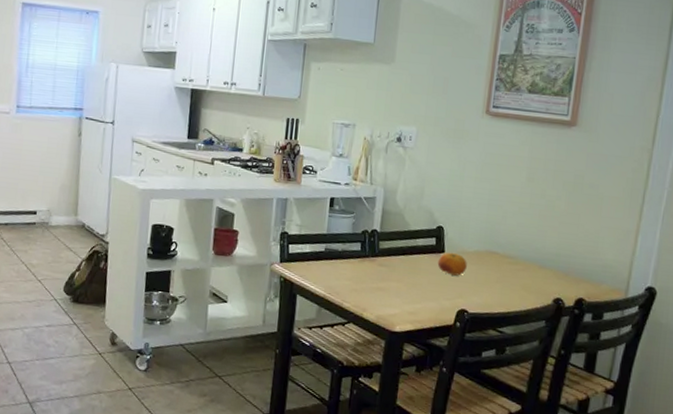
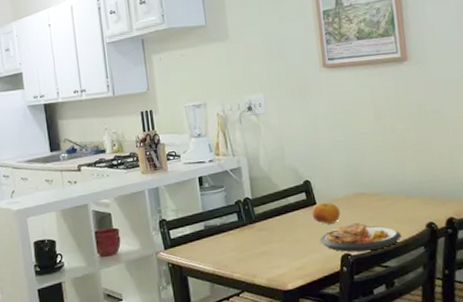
plate: none [439,280,526,313] -> present [320,224,402,252]

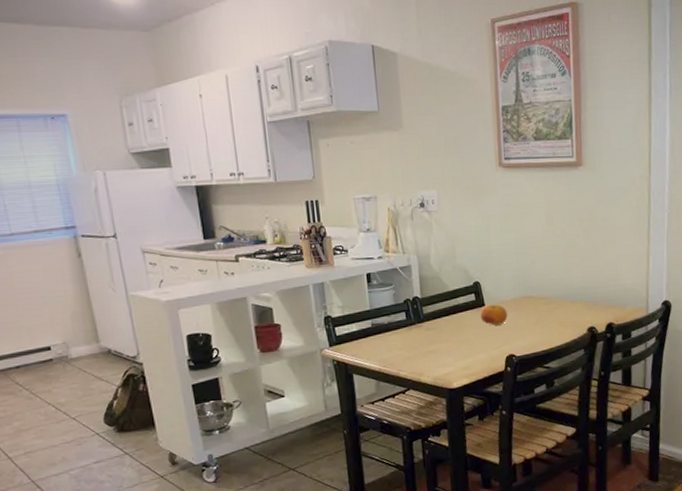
plate: present [320,224,402,252] -> none [487,326,565,353]

